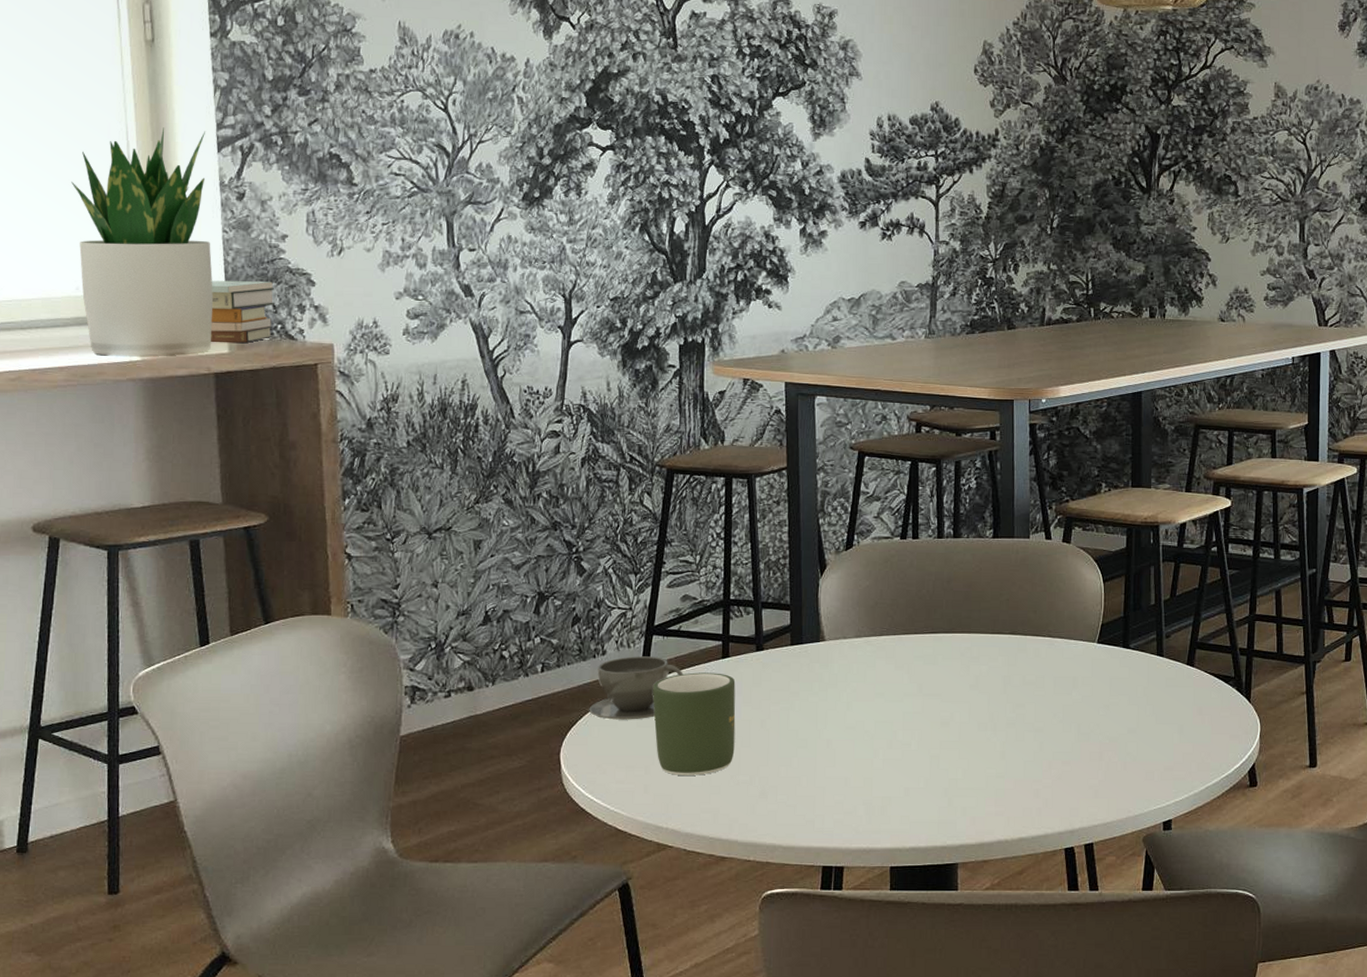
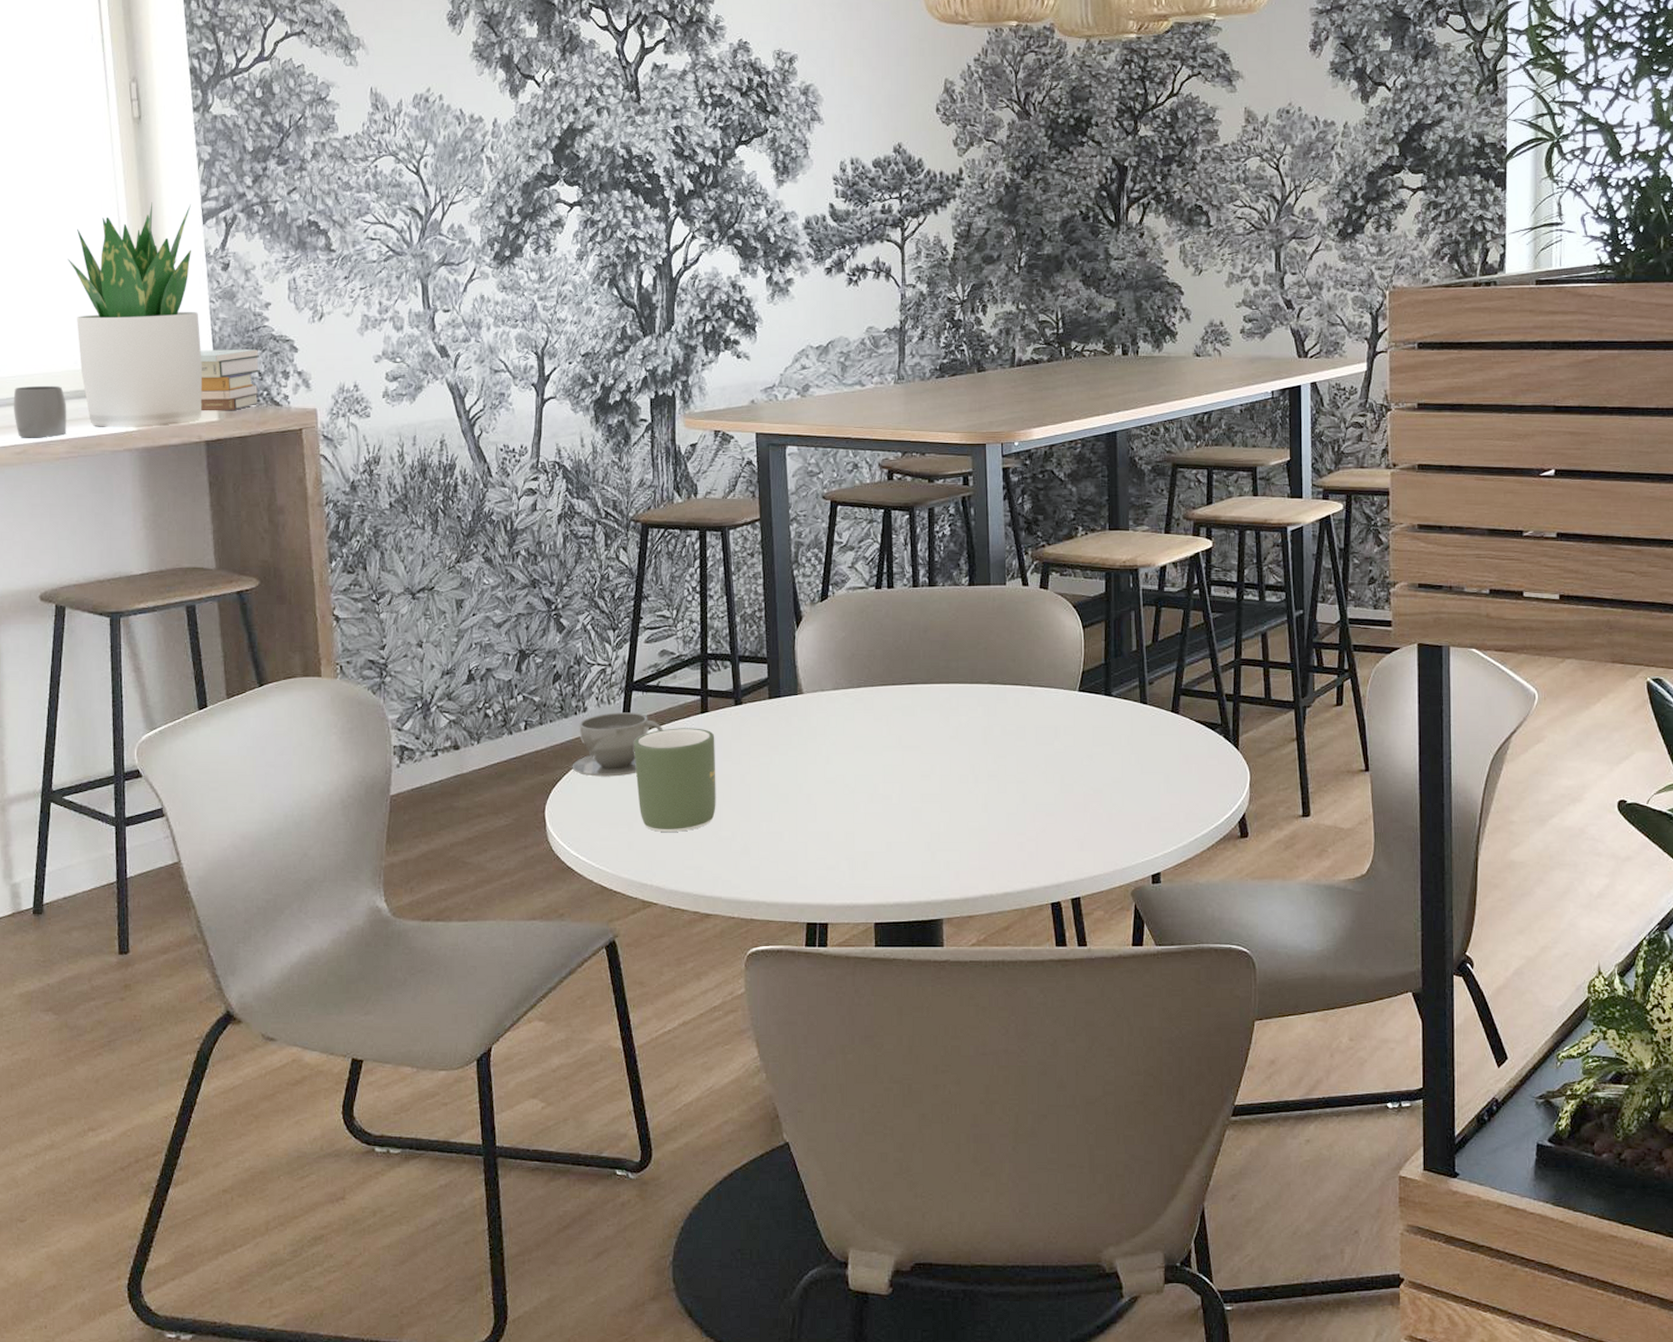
mug: none [8,311,67,365] -> present [13,385,67,438]

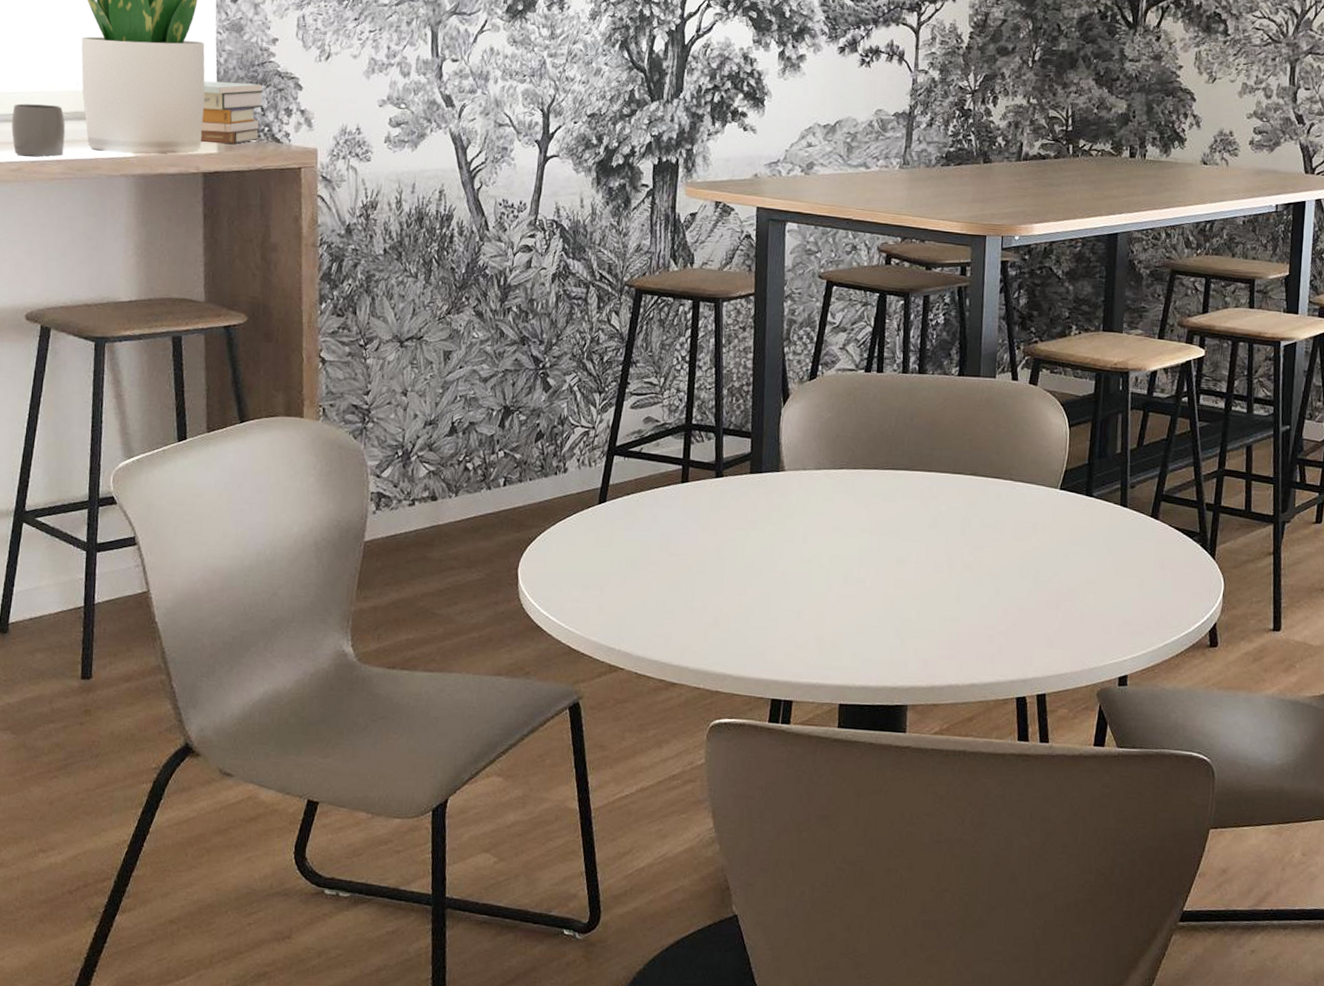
teacup: present [572,712,663,777] -> none [548,475,643,540]
mug: present [634,728,716,832] -> none [611,495,694,599]

